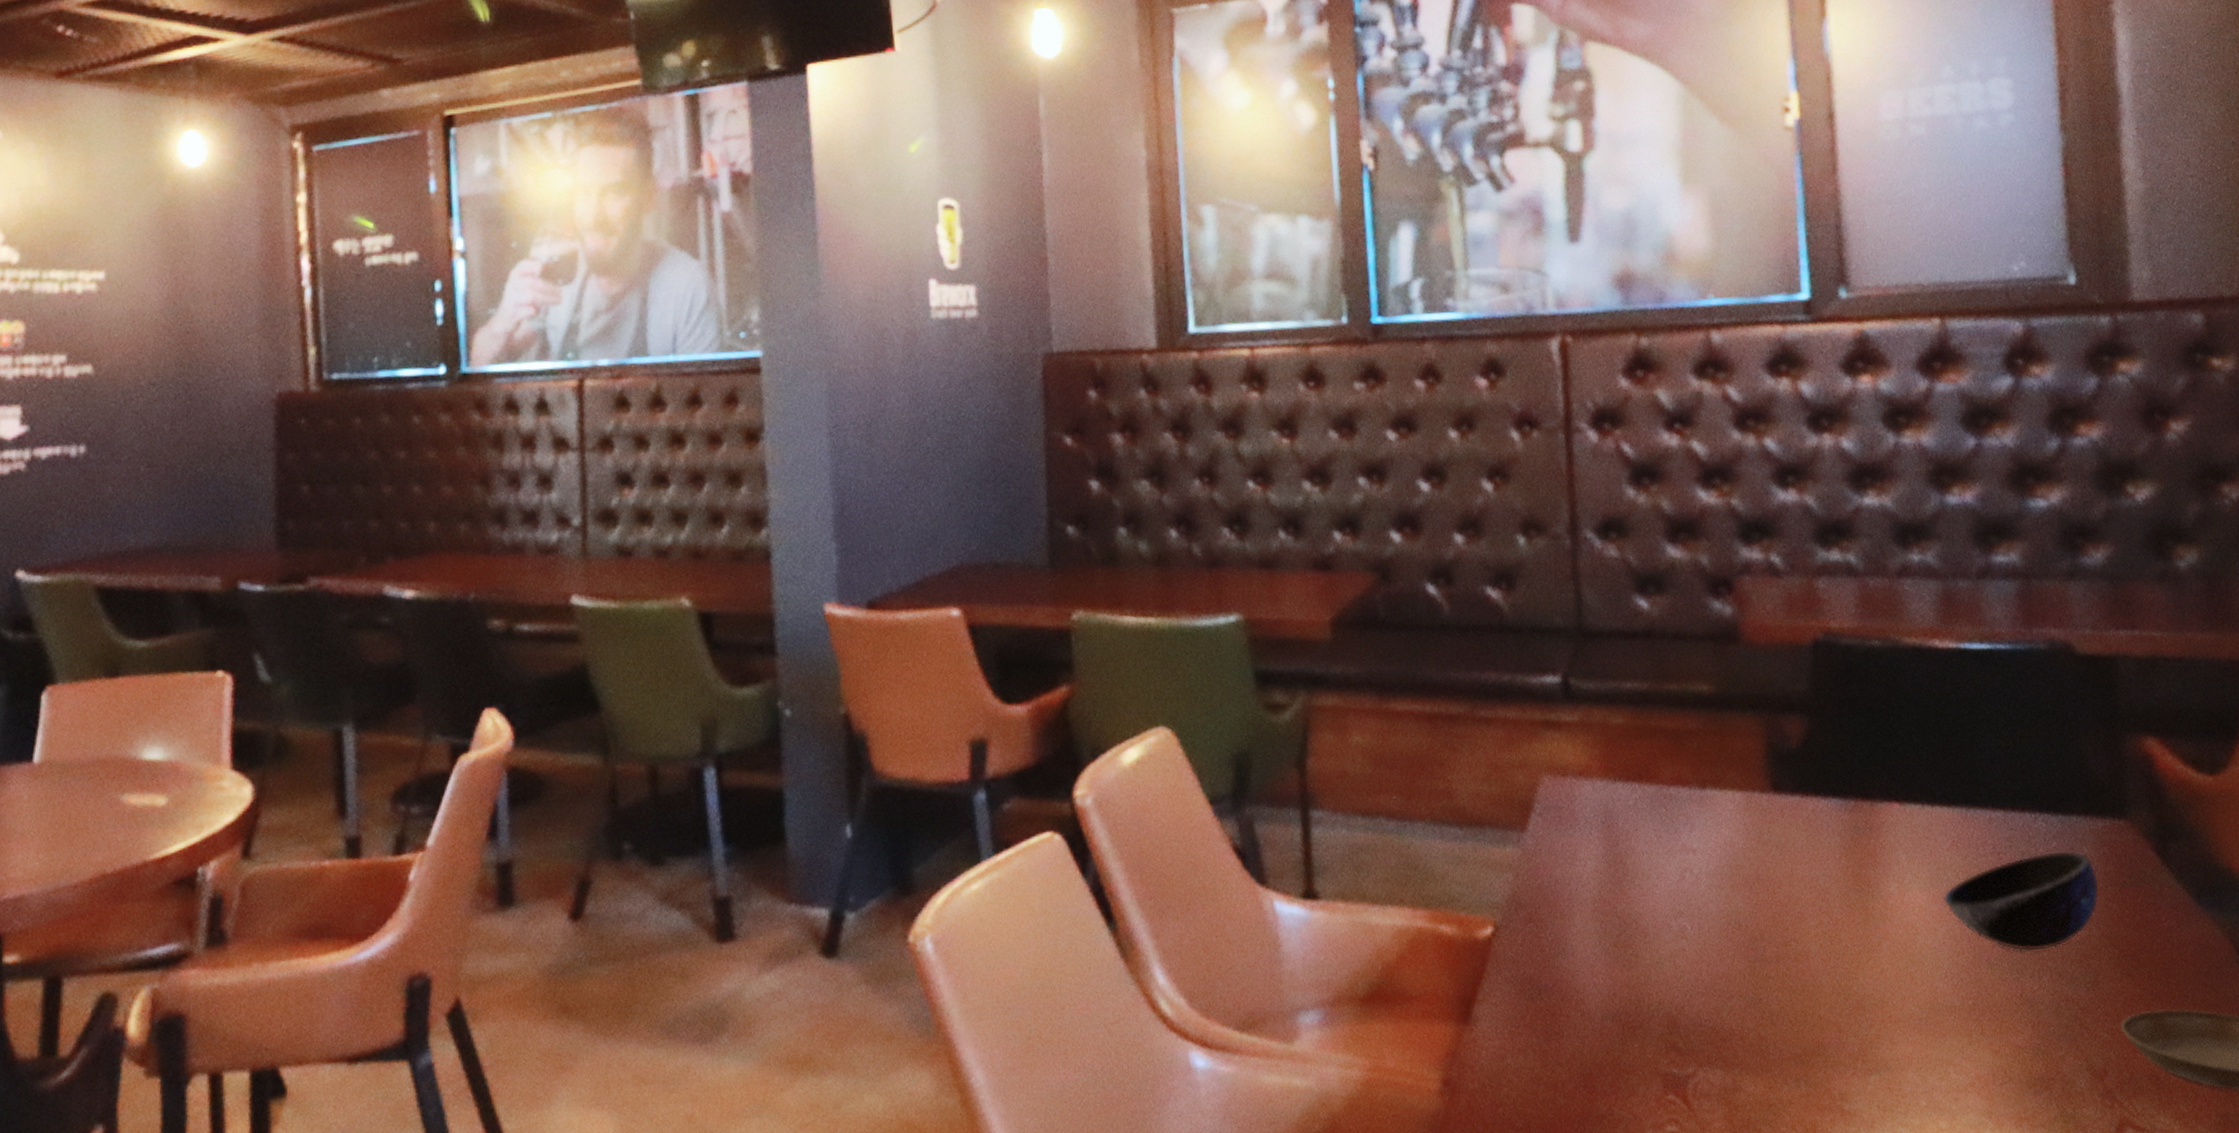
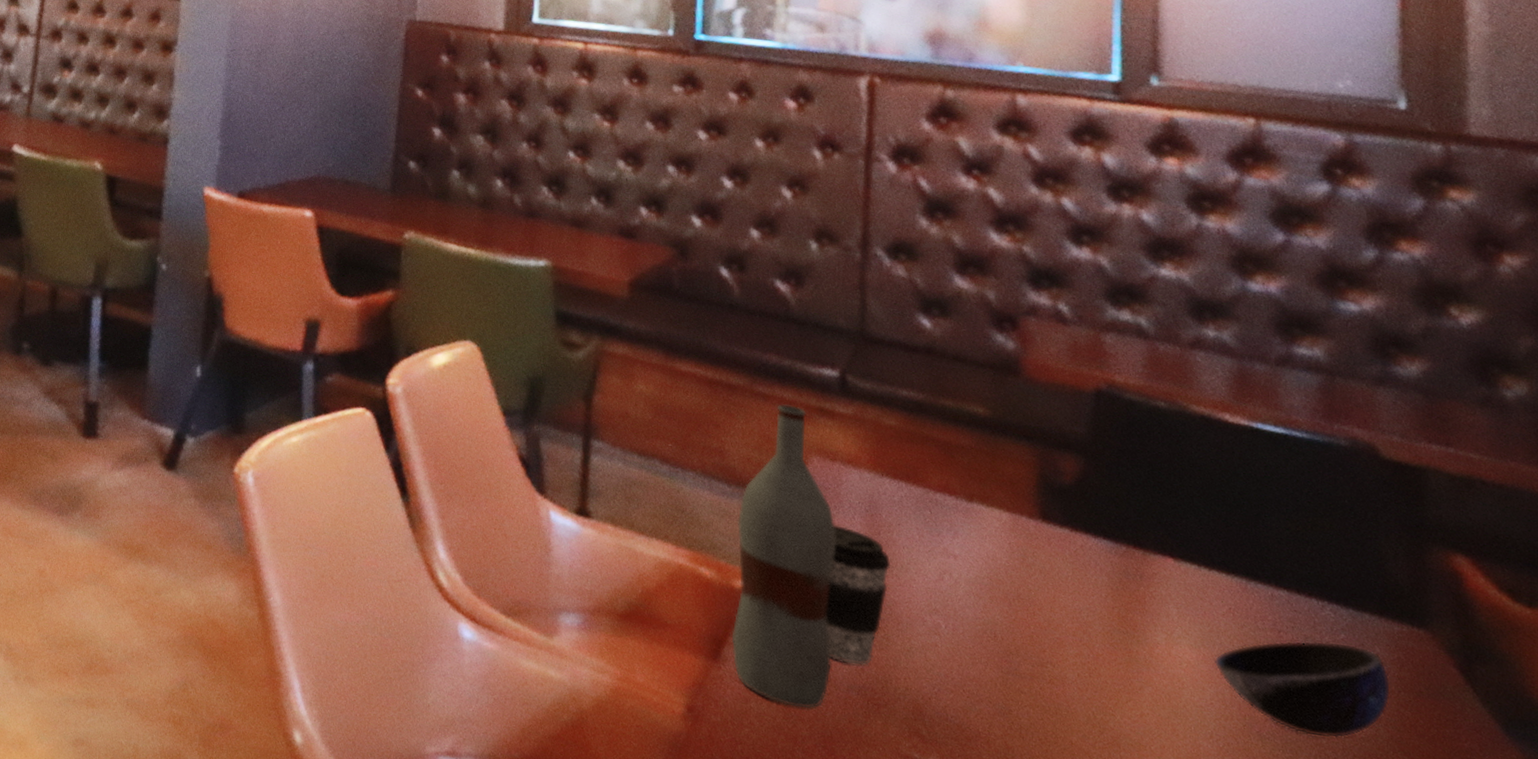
bottle: none [1473,724,1584,1053] -> present [732,404,836,709]
coffee cup: none [1570,844,1632,992] -> present [825,524,891,666]

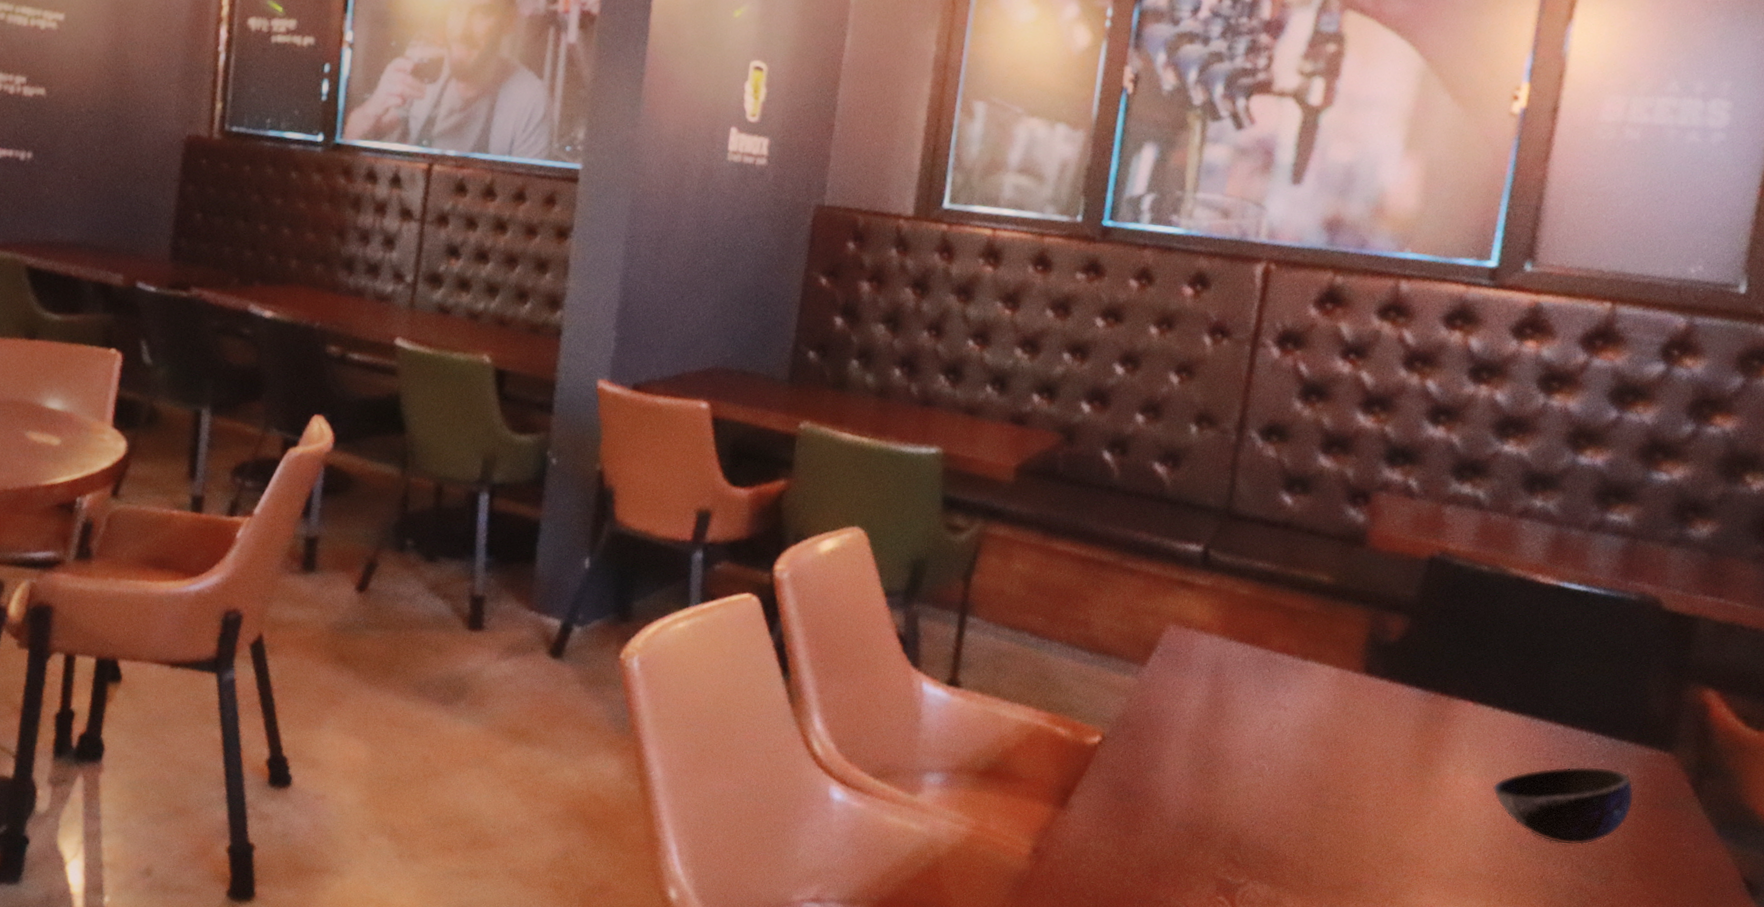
bottle: present [732,404,836,709] -> none [1078,578,1183,845]
coffee cup: present [825,524,891,666] -> none [1163,684,1229,806]

